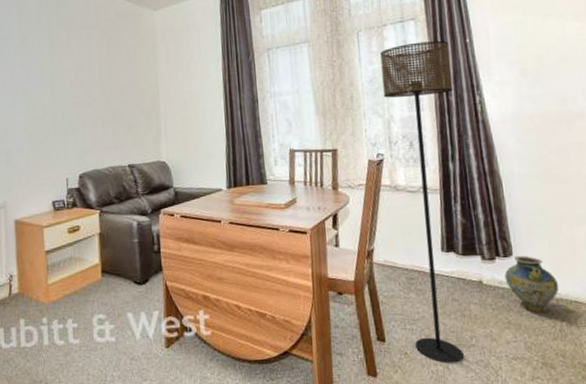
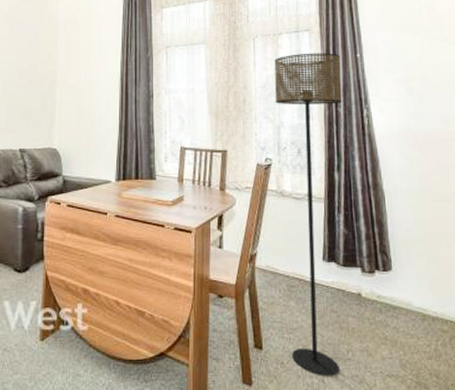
ceramic jug: present [504,255,559,314] -> none [383,270,436,332]

